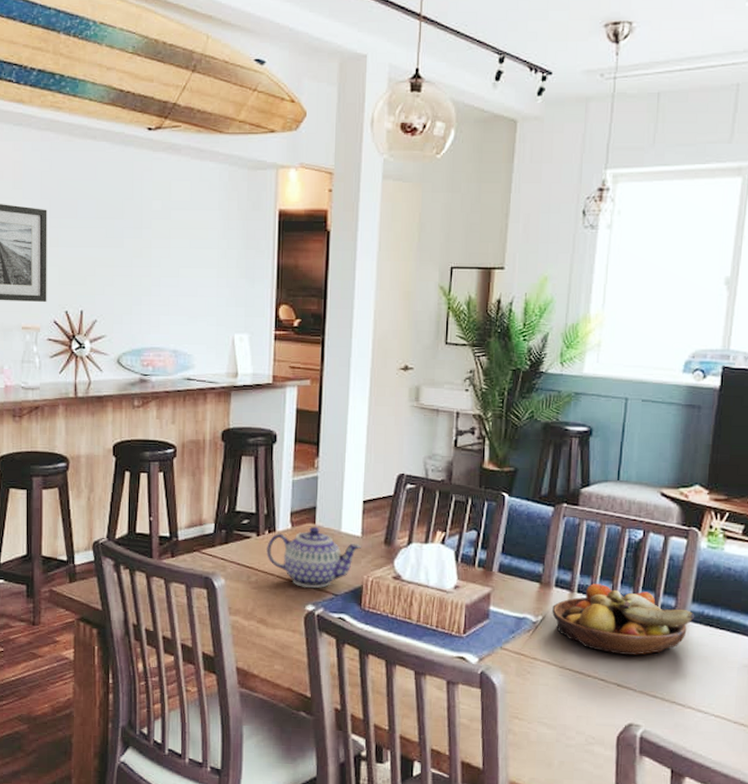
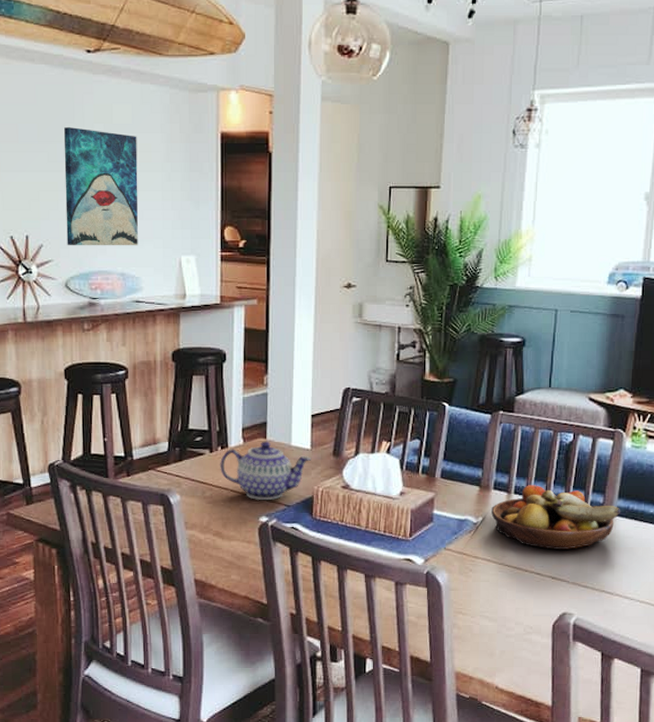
wall art: none [120,204,194,323] -> present [63,127,138,246]

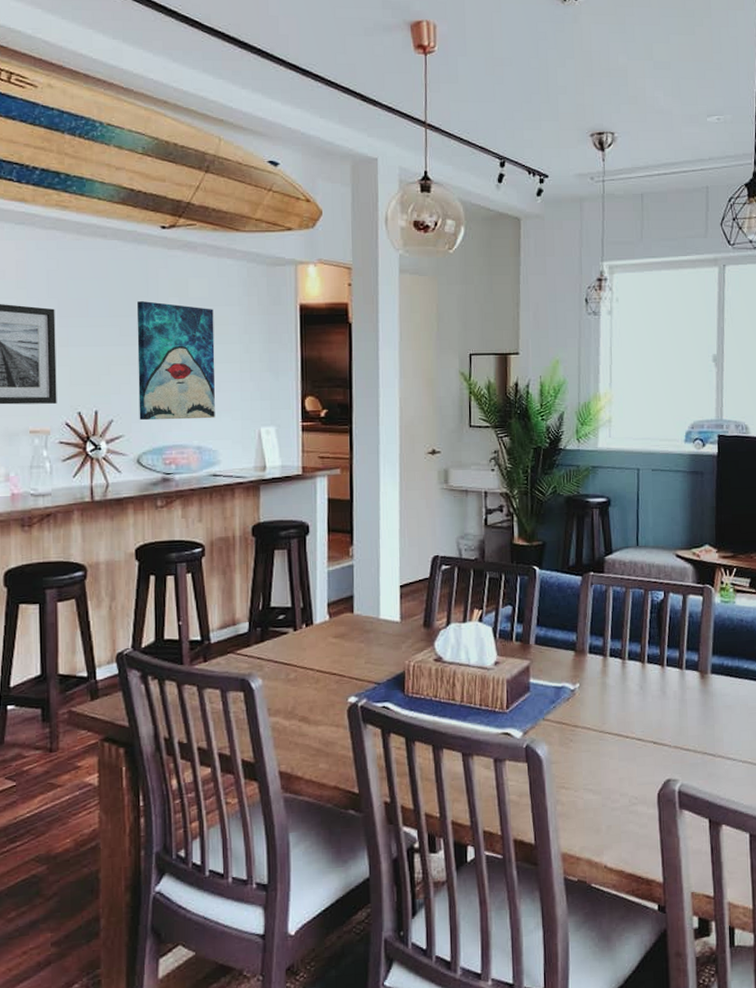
teapot: present [220,441,312,500] -> none [305,615,402,679]
fruit bowl: present [491,485,621,550] -> none [588,646,716,713]

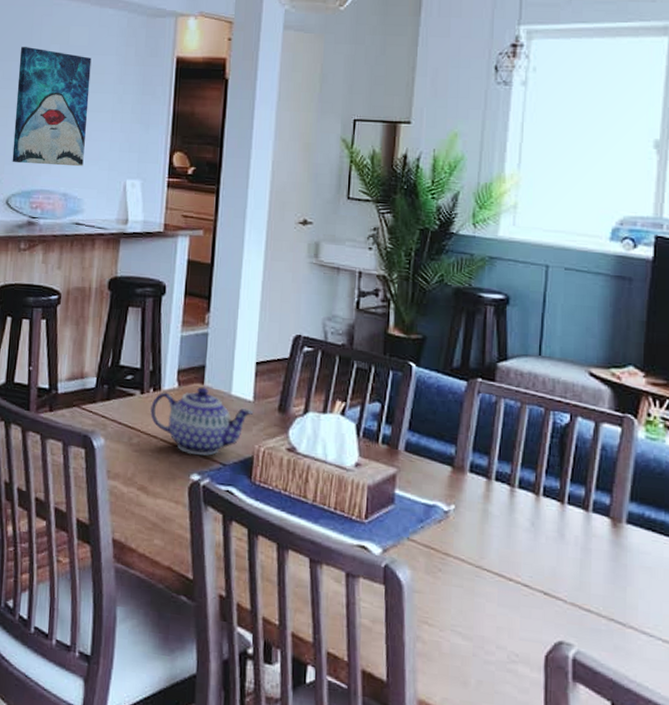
teapot: none [305,615,402,679] -> present [150,386,254,456]

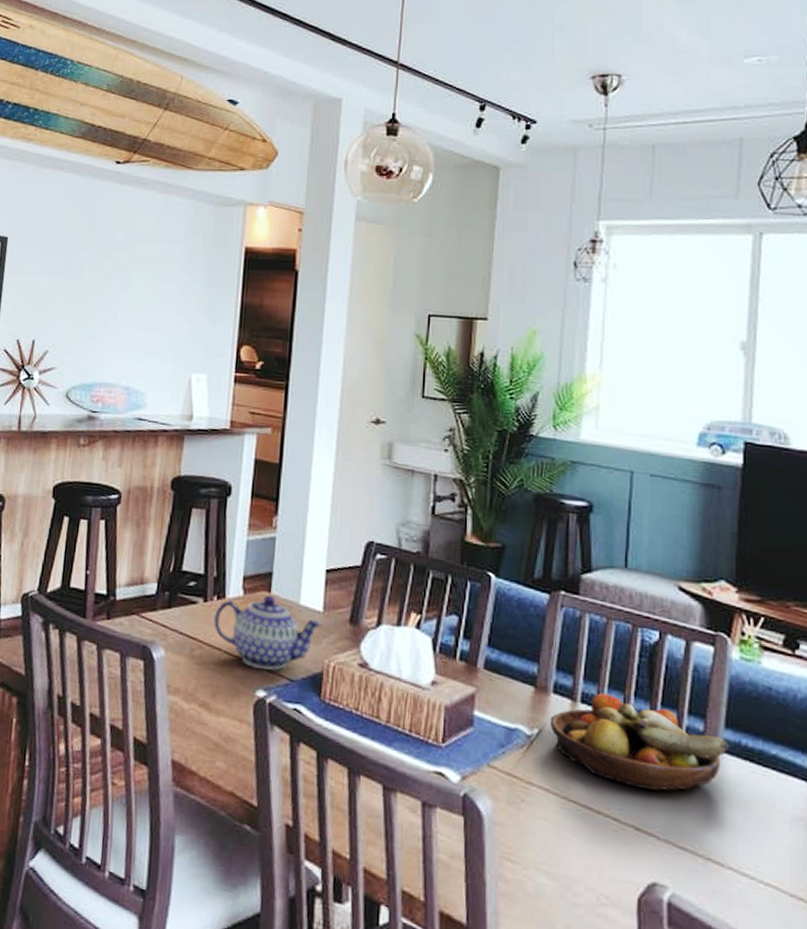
wall art: present [12,47,92,167] -> none [73,234,157,360]
fruit bowl: none [466,471,634,559] -> present [550,693,730,791]

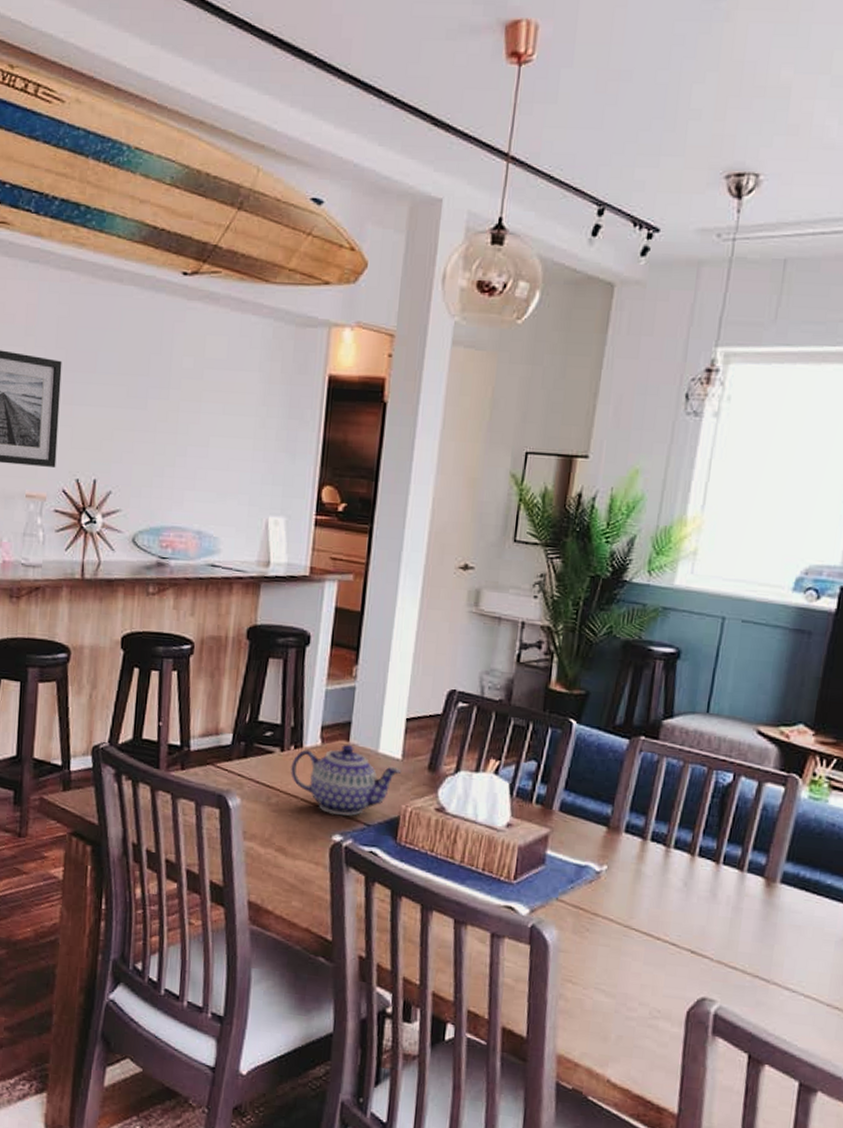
fruit bowl: present [550,693,730,791] -> none [619,831,789,919]

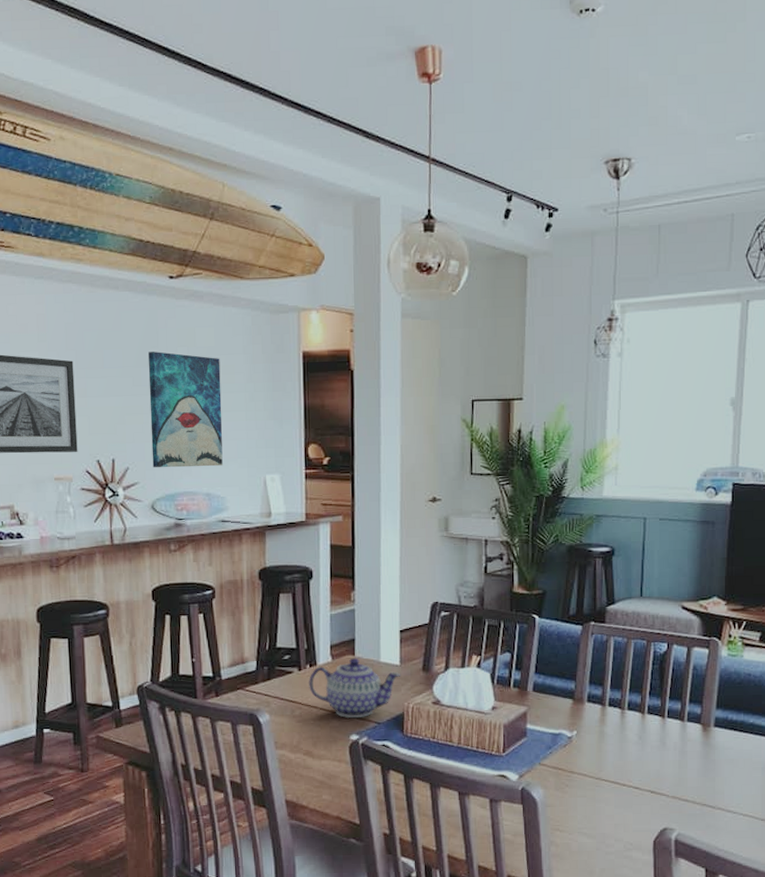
wall art: none [139,359,231,501] -> present [148,351,223,468]

